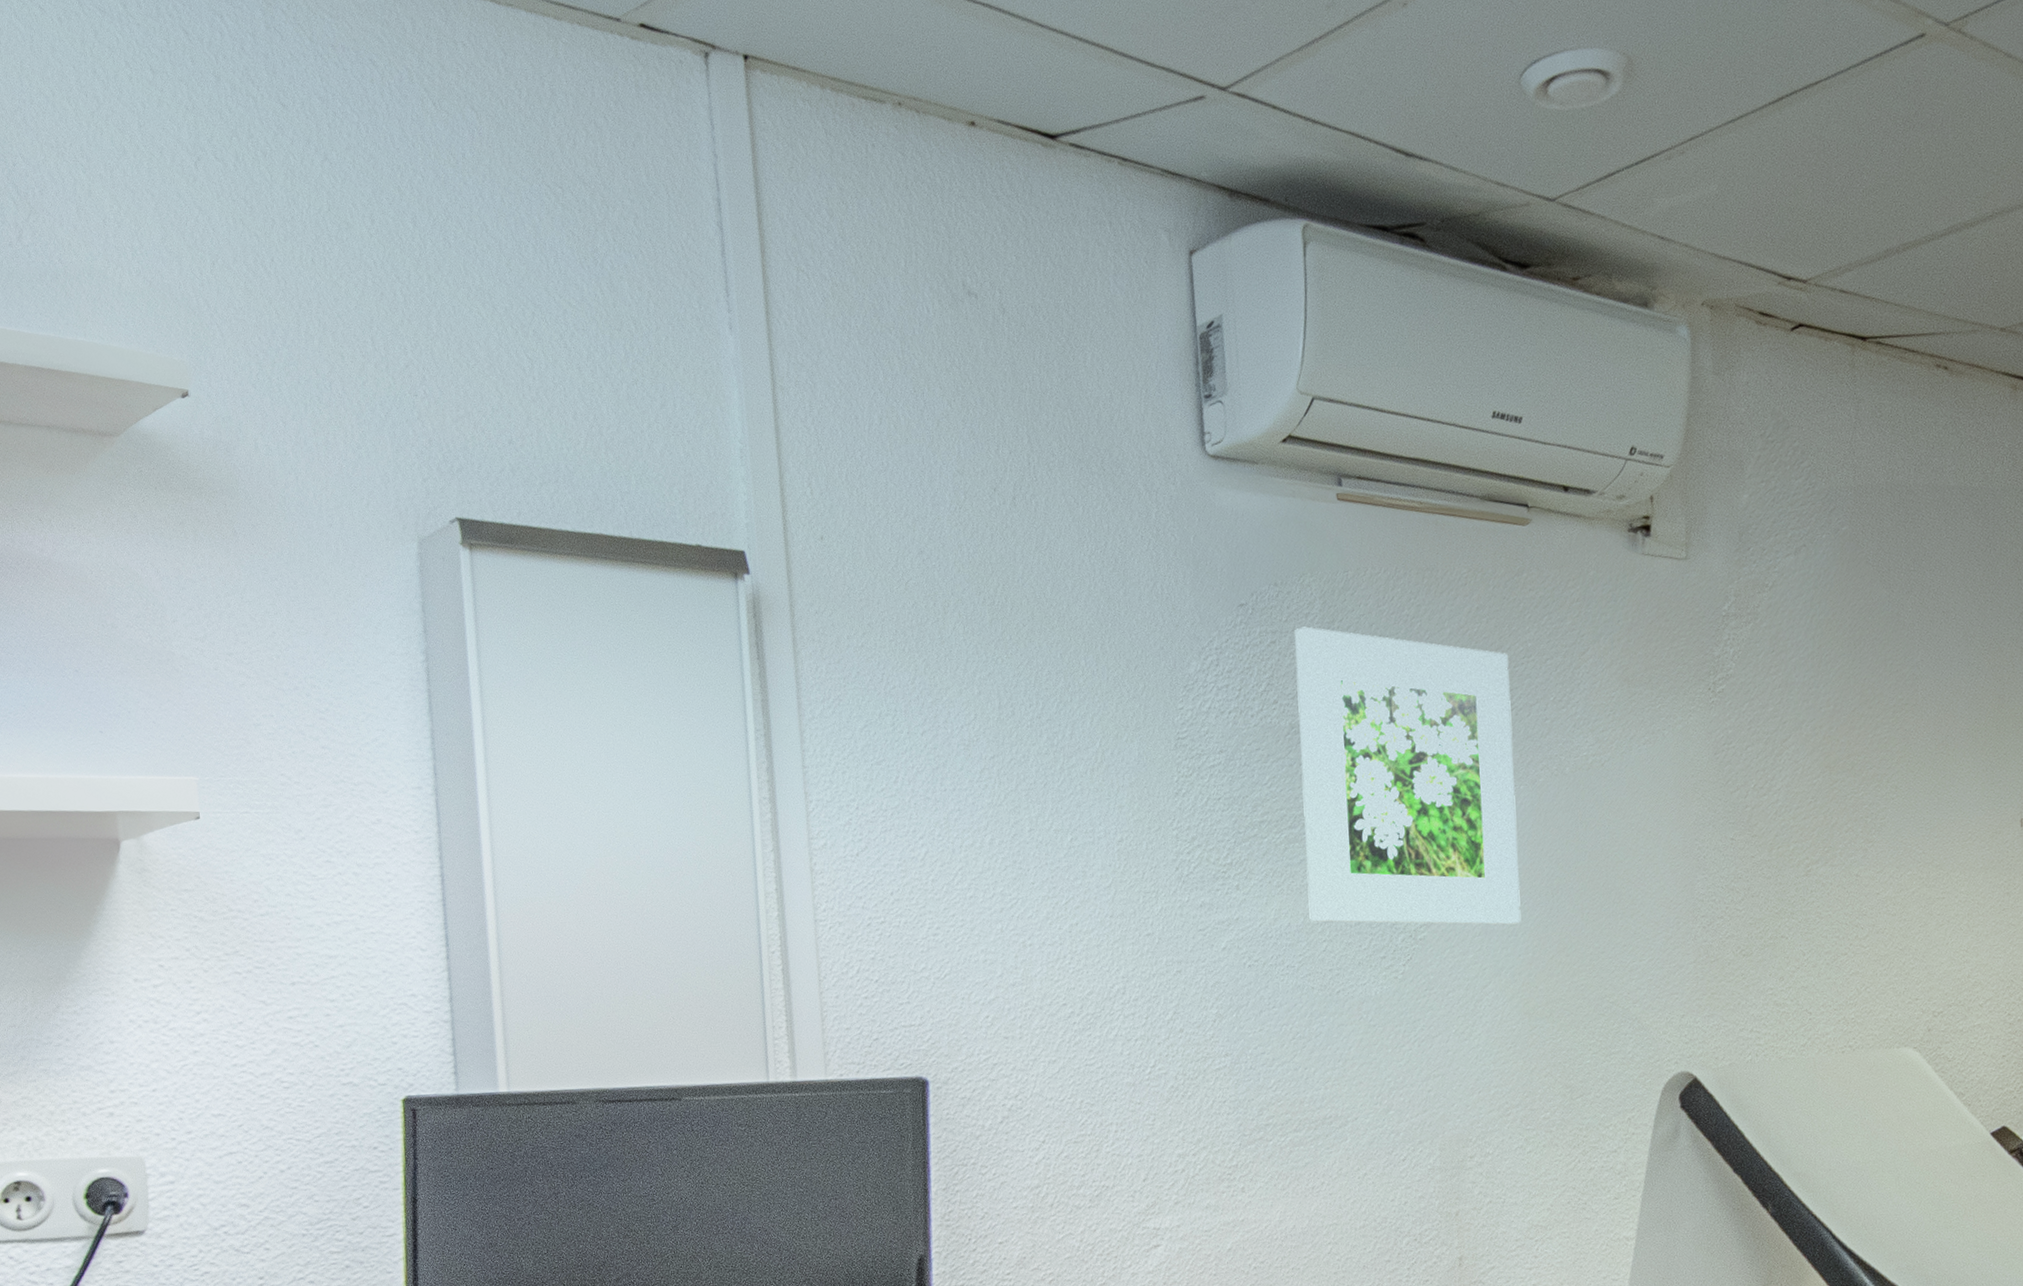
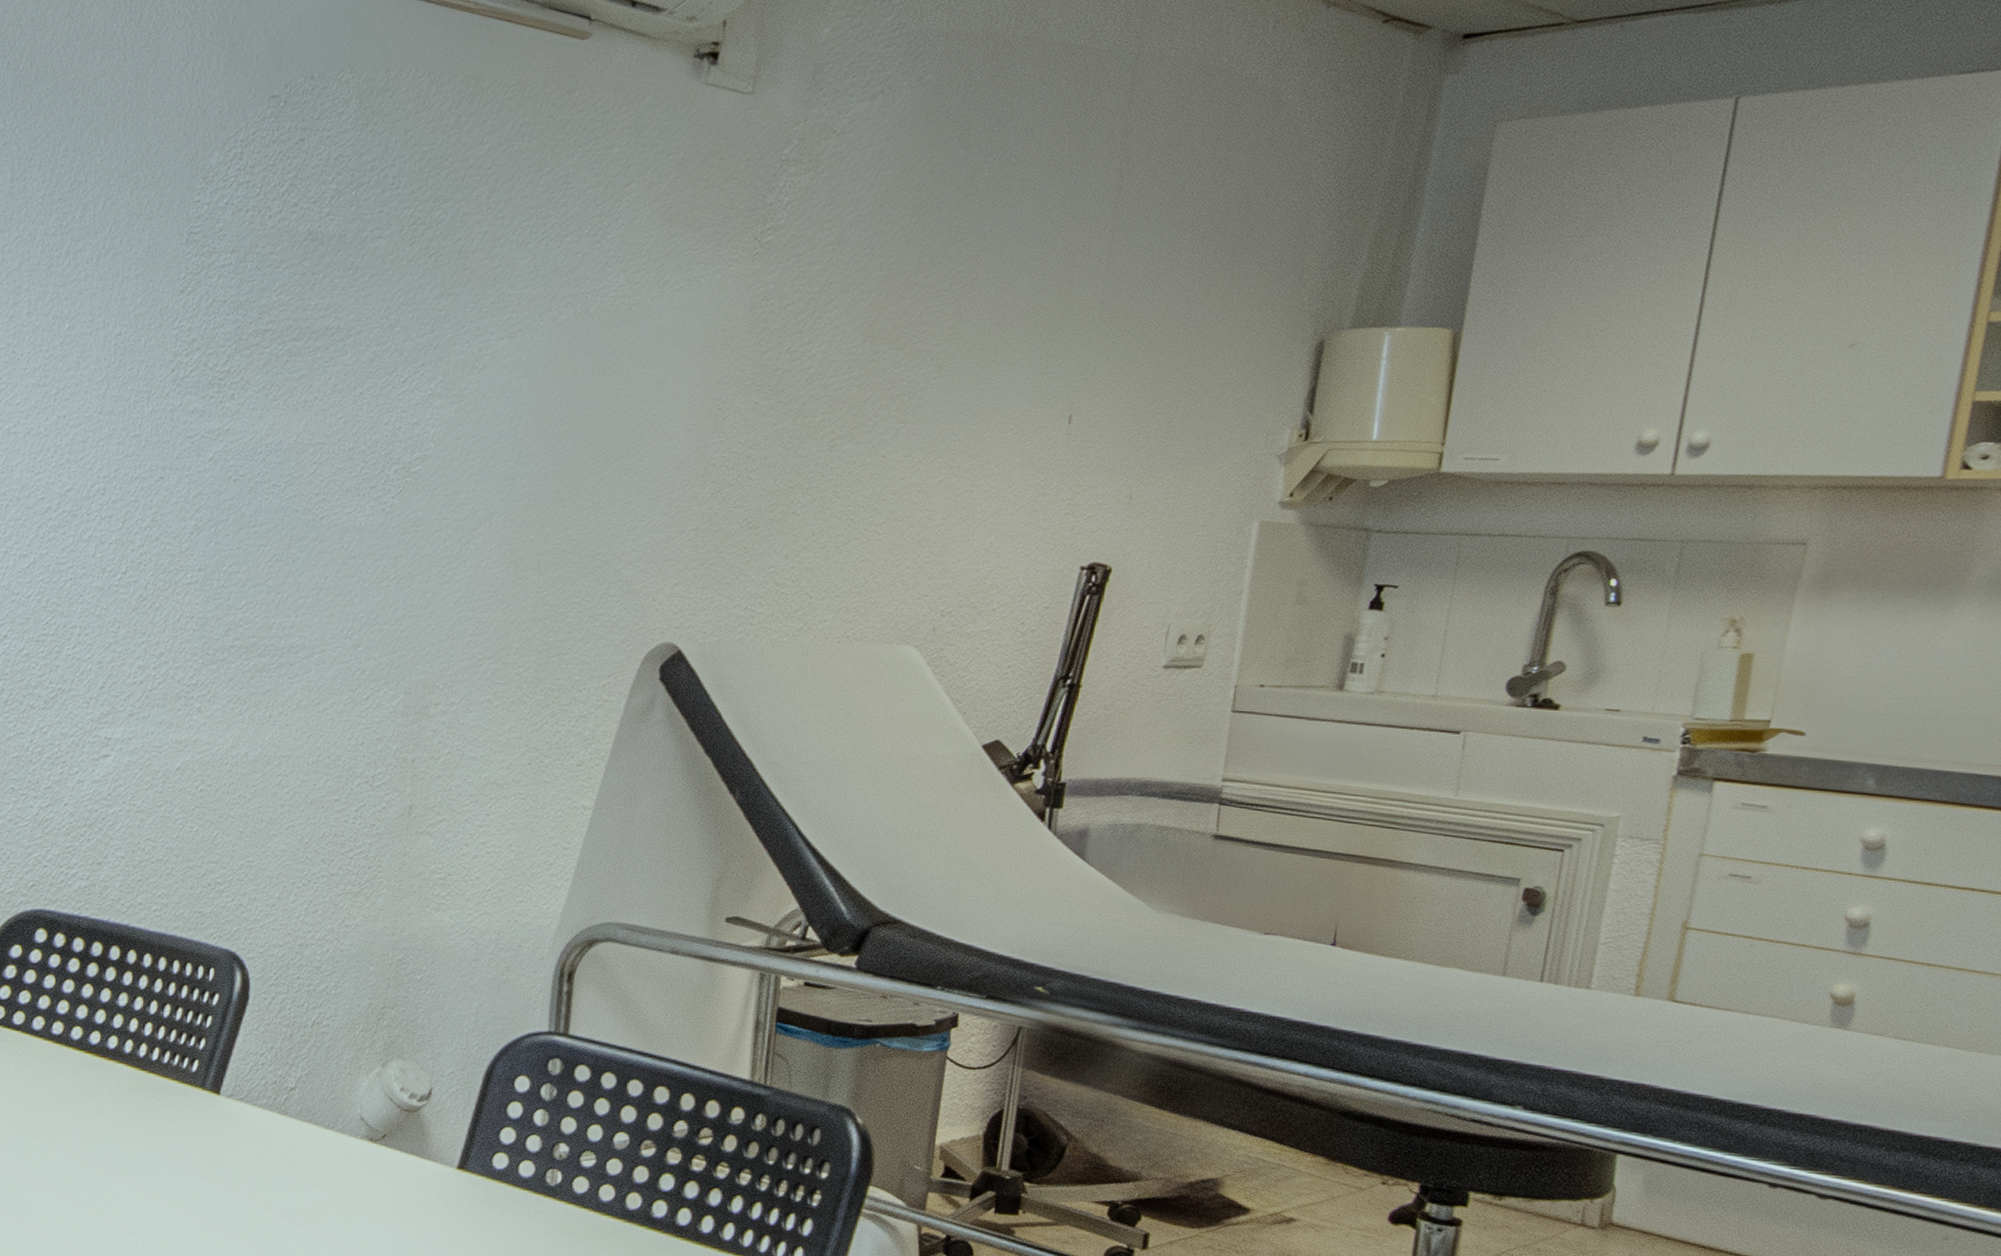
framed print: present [1295,626,1521,925] -> none [302,126,546,468]

